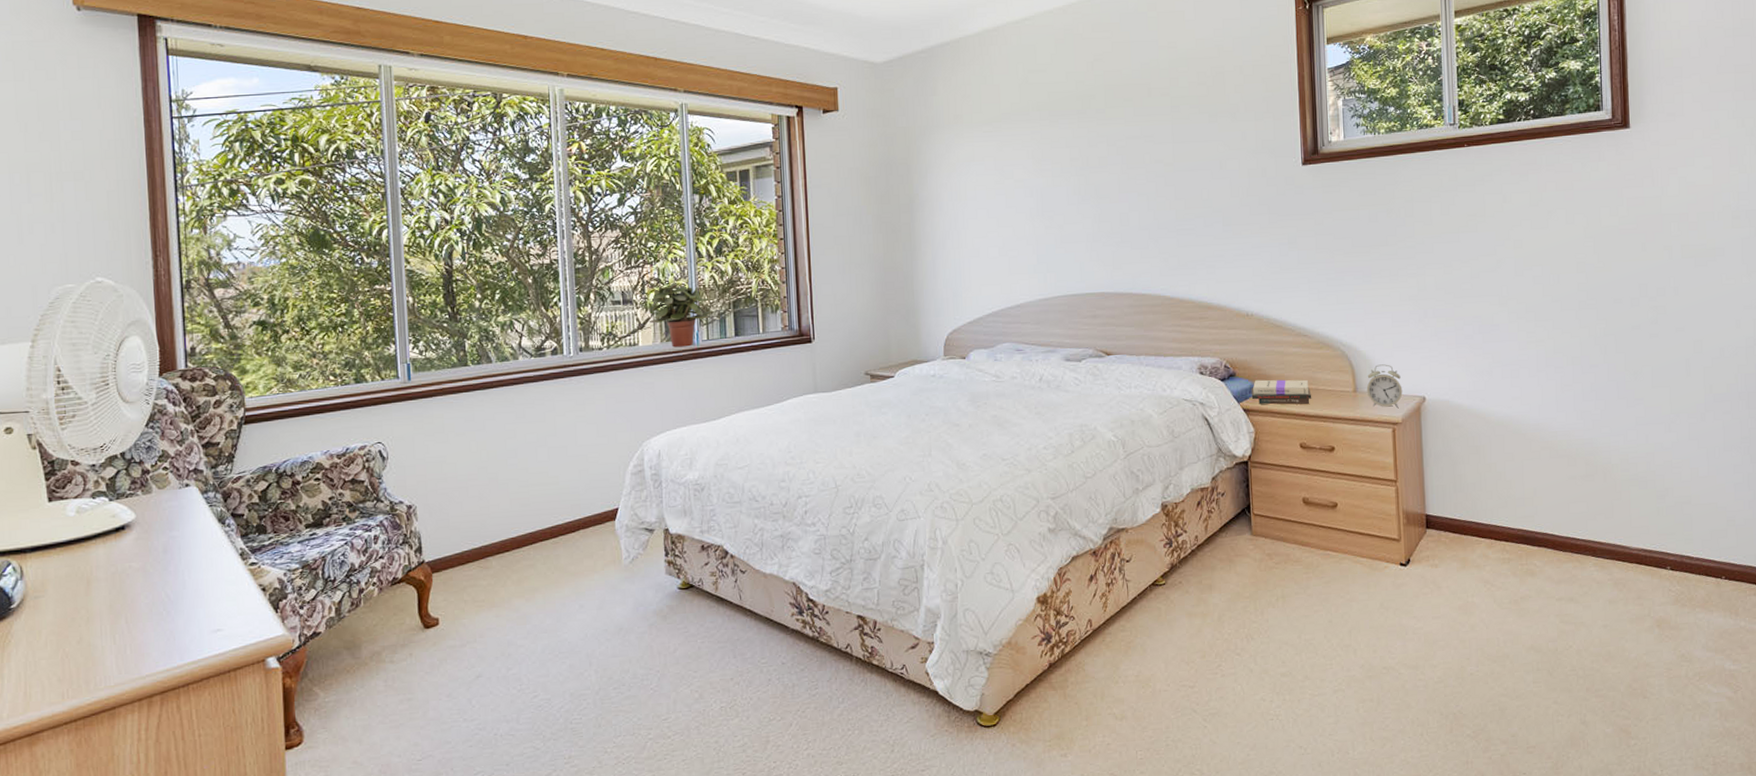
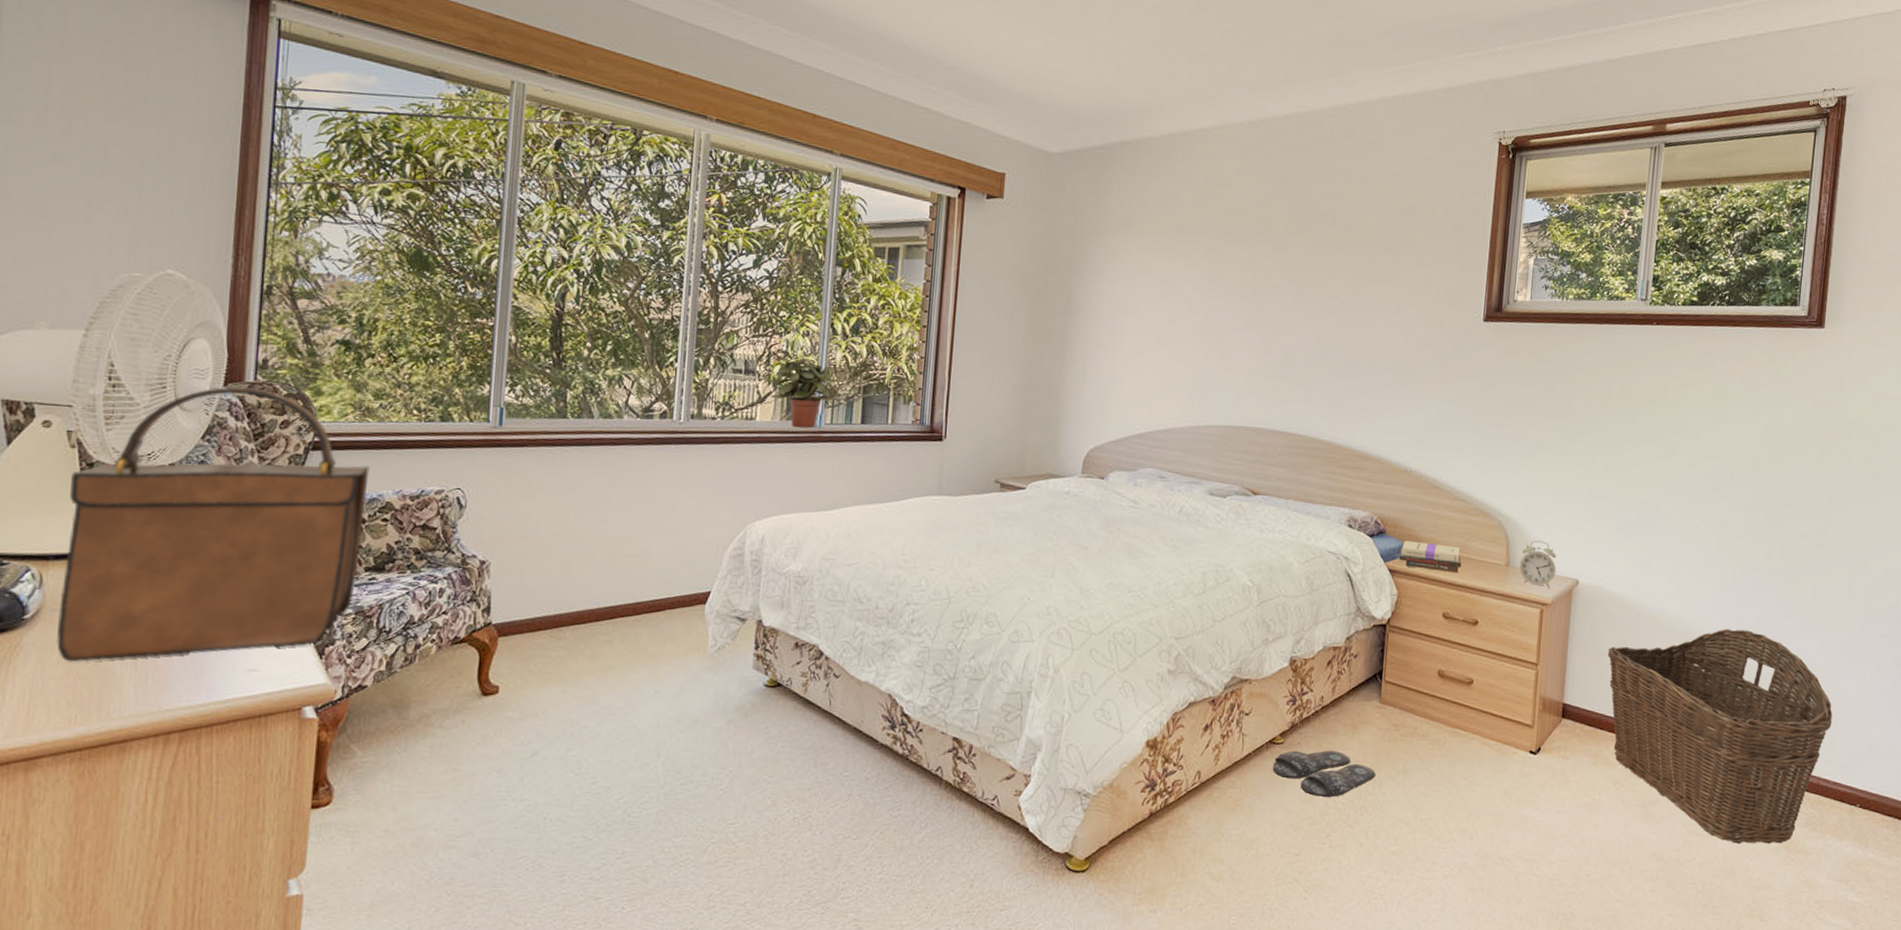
handbag: none [36,374,299,643] -> present [56,386,370,662]
slippers: none [1158,585,1256,630] -> present [1272,750,1376,797]
wicker basket: none [1462,424,1687,628] -> present [1607,629,1833,844]

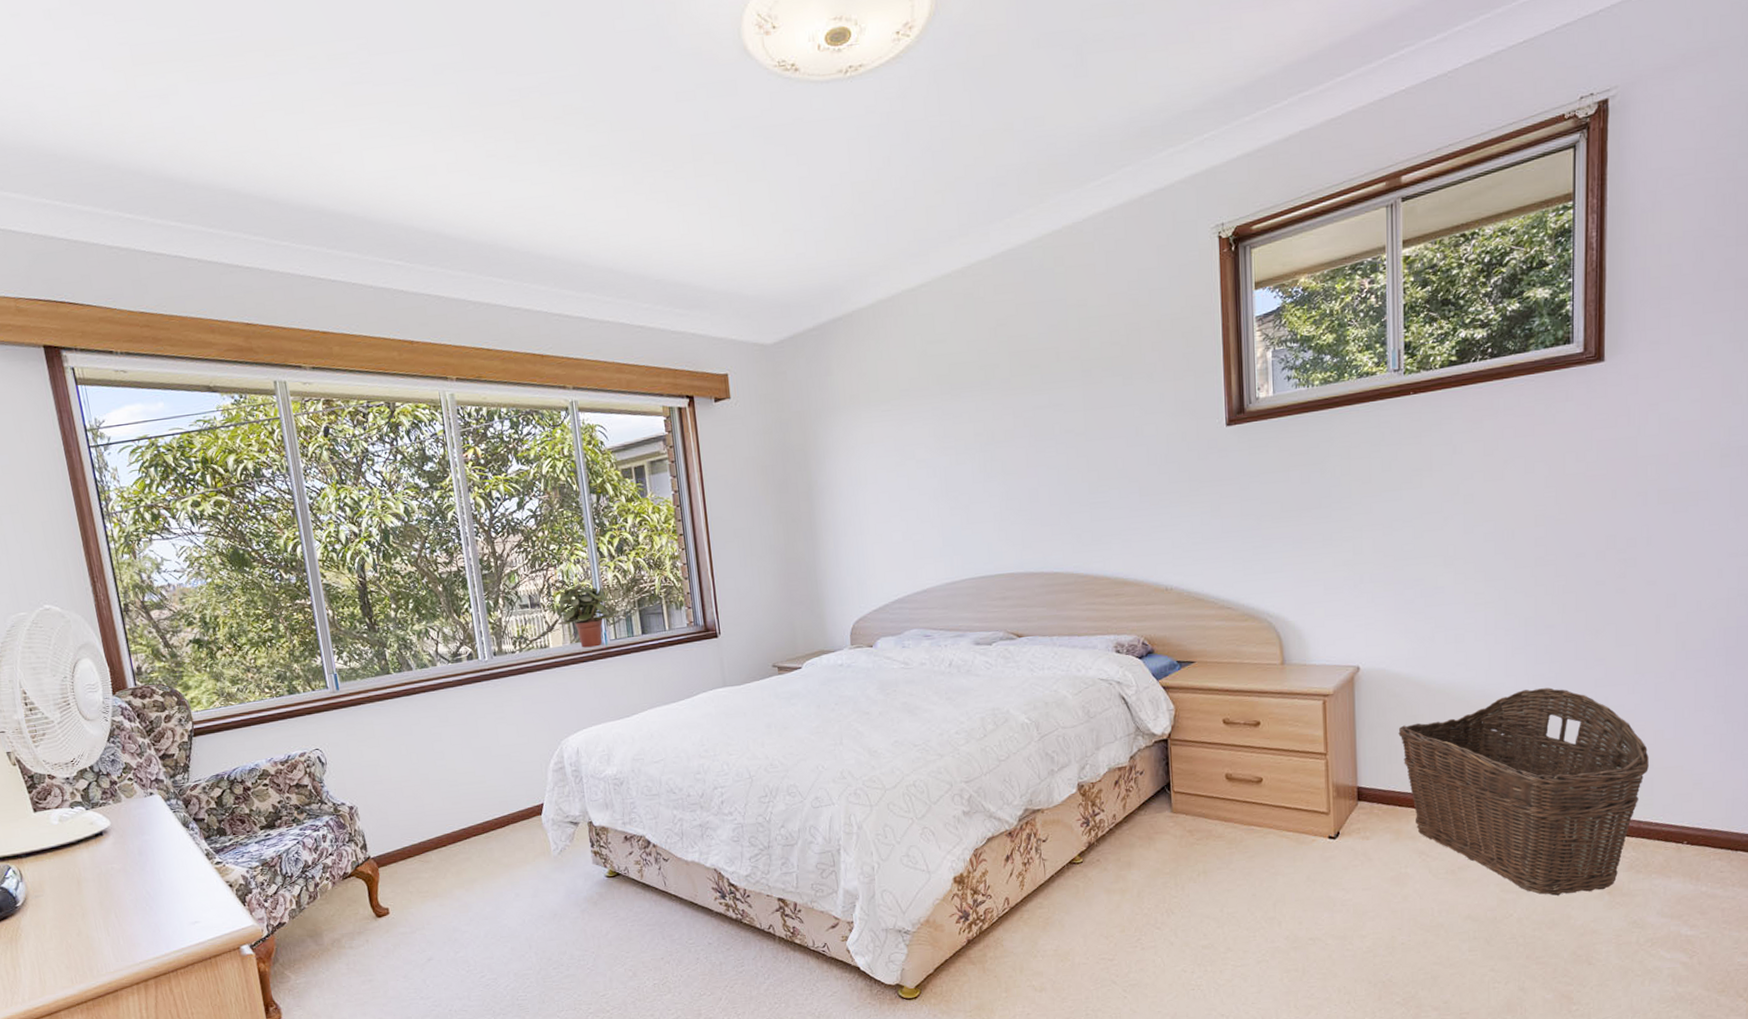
handbag: present [56,386,370,662] -> none [19,692,257,936]
slippers: present [1272,750,1376,797] -> none [1076,862,1177,906]
books: present [1399,540,1462,573] -> none [1170,653,1236,681]
alarm clock: present [1519,540,1557,588] -> none [1295,634,1335,679]

